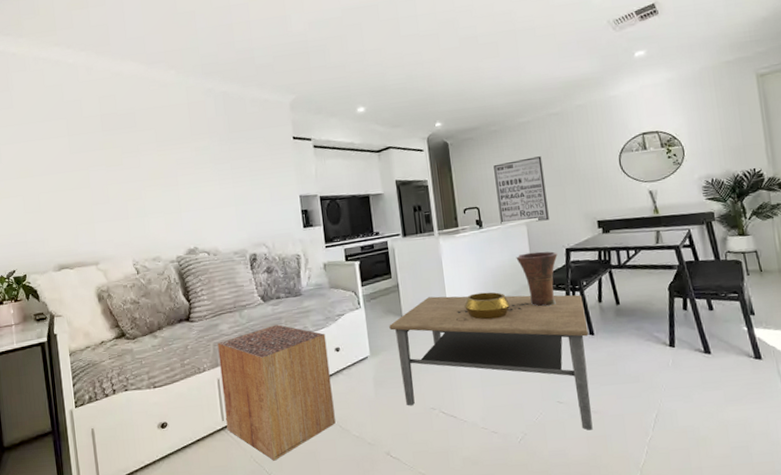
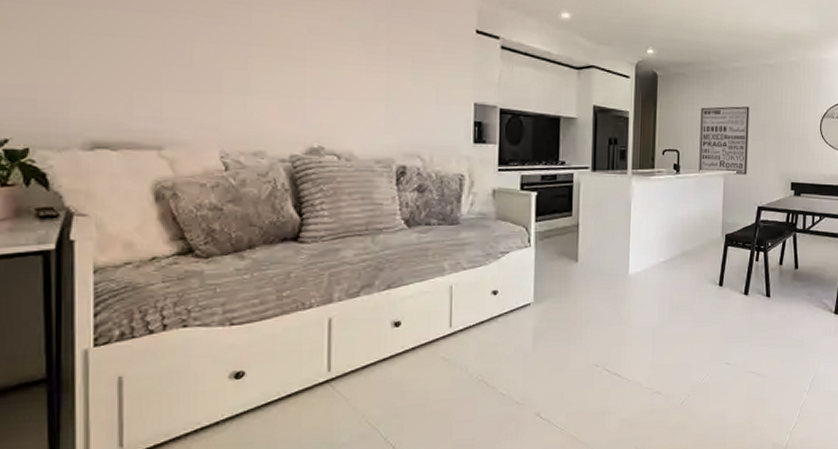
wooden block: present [217,324,336,461] -> none [333,257,483,422]
coffee table: present [389,294,593,430] -> none [561,242,766,393]
decorative bowl: present [464,292,511,320] -> none [647,243,695,273]
vase: present [516,251,558,307] -> none [708,206,749,264]

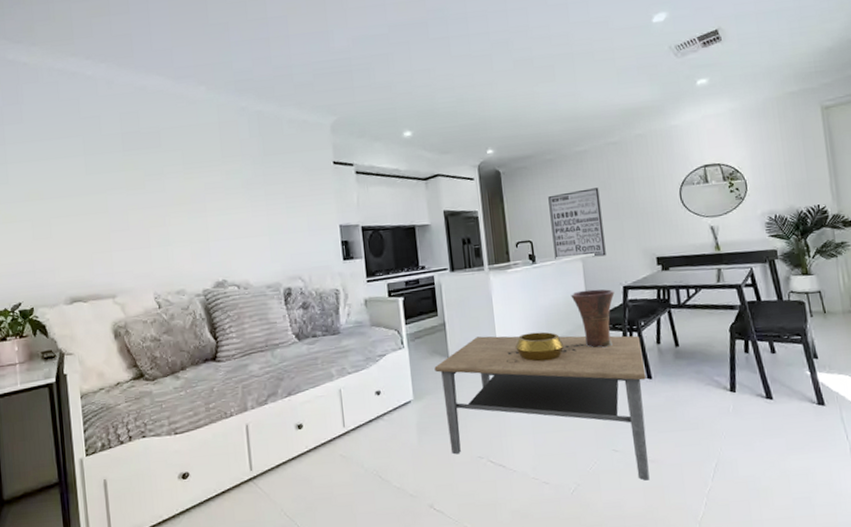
coffee table: none [561,242,766,393] -> present [434,335,650,481]
decorative bowl: none [647,243,695,273] -> present [515,332,564,362]
vase: none [708,206,749,264] -> present [570,289,615,348]

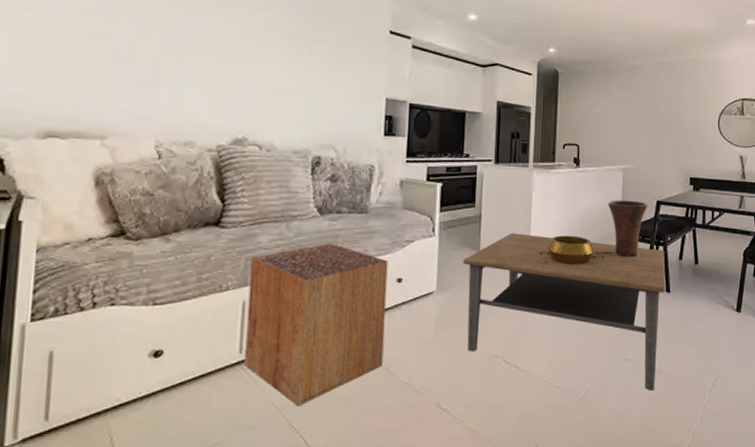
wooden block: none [246,365,375,515] -> present [244,244,388,407]
wall art: present [548,188,606,260] -> none [598,102,648,170]

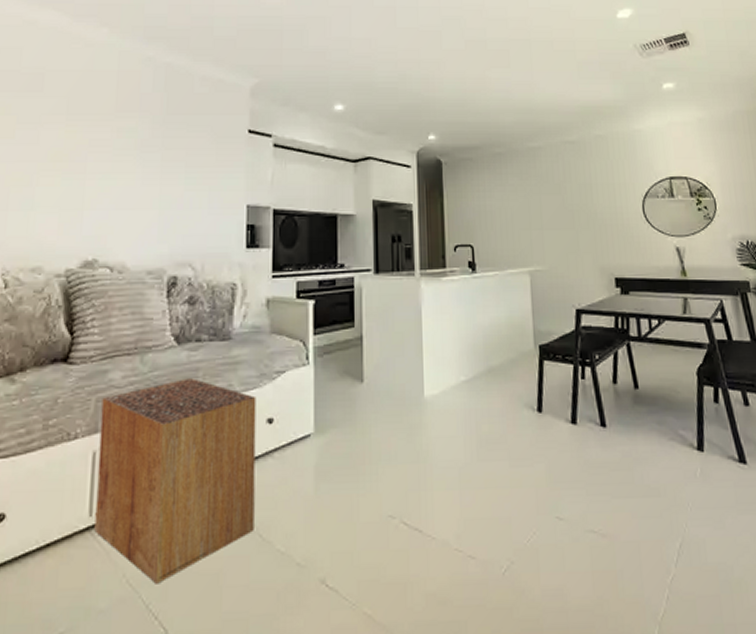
coffee table: present [463,233,666,391] -> none [344,357,600,561]
decorative bowl: present [548,235,595,265] -> none [445,357,504,395]
vase: present [607,200,648,258] -> none [514,310,566,383]

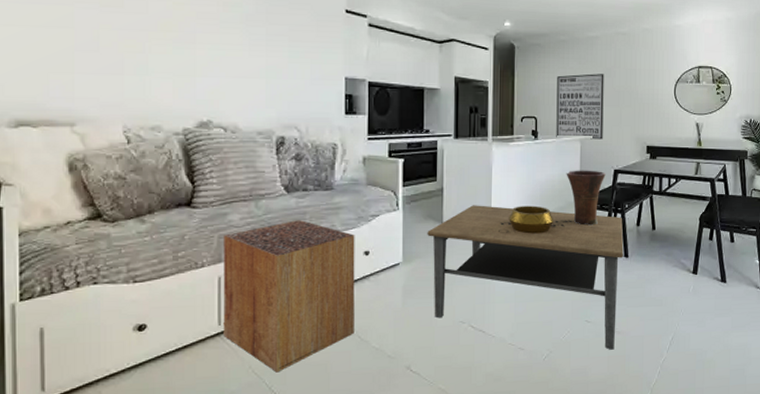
coffee table: none [344,357,600,561] -> present [427,205,624,350]
decorative bowl: none [445,357,504,395] -> present [509,206,554,234]
wall art: none [495,191,558,271] -> present [556,73,604,140]
vase: none [514,310,566,383] -> present [566,170,606,226]

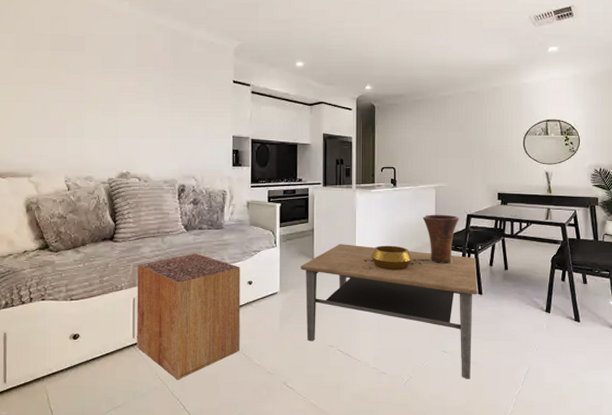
wall art: present [556,73,604,140] -> none [413,129,456,187]

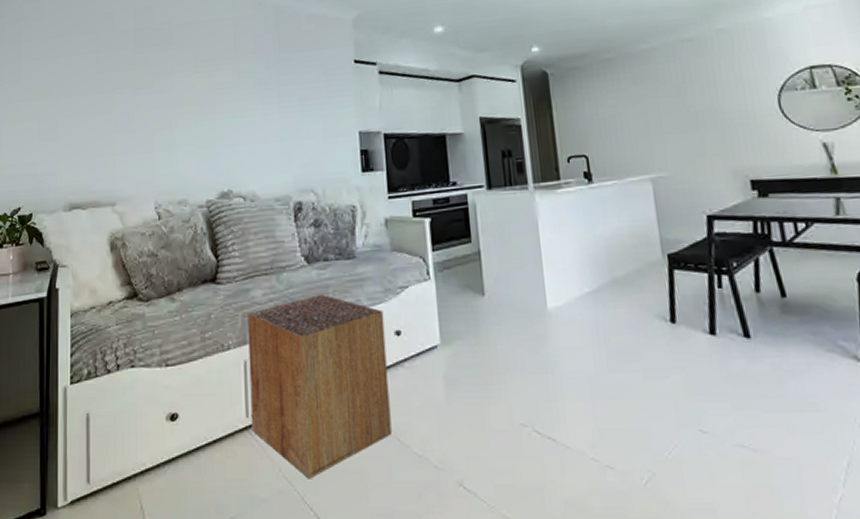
coffee table: present [300,244,477,379] -> none [466,270,753,477]
decorative bowl: present [371,245,412,270] -> none [567,268,631,306]
vase: present [422,214,459,264] -> none [638,217,696,293]

